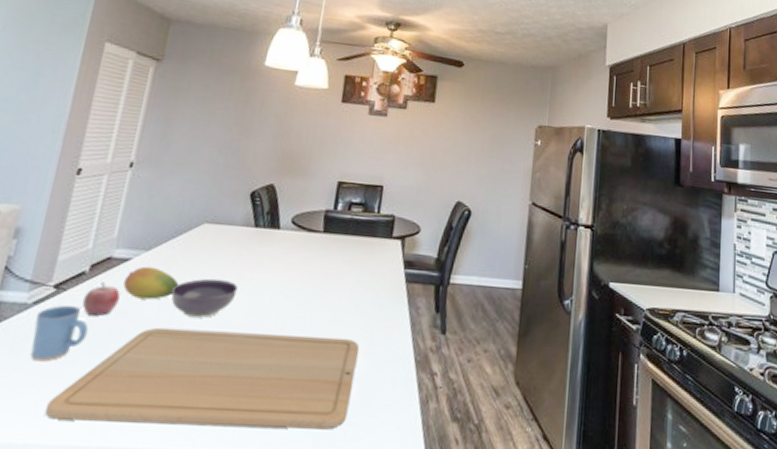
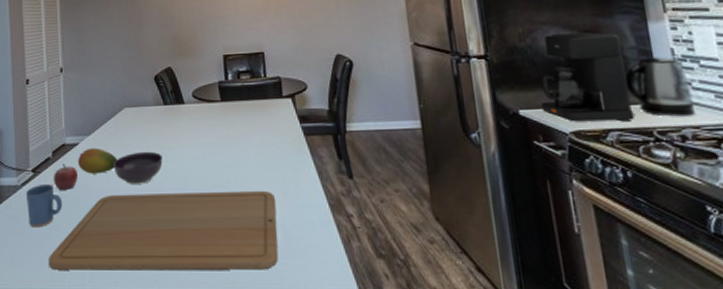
coffee maker: none [628,215,699,304] -> present [540,32,635,122]
kettle: none [696,249,742,306] -> present [624,56,697,117]

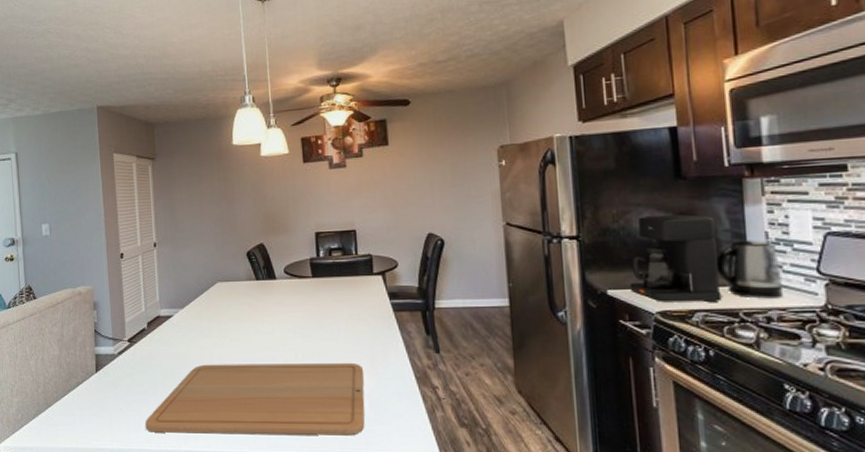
mug: present [26,185,63,228] -> none [123,354,158,394]
fruit: present [53,164,78,190] -> none [148,334,173,359]
fruit: present [78,147,118,174] -> none [172,320,211,345]
bowl: present [113,151,163,184] -> none [206,324,255,355]

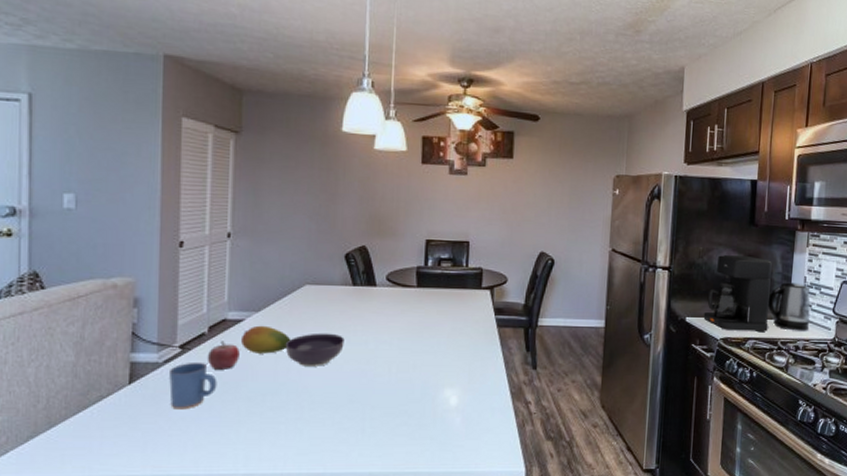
mug: none [123,354,158,394] -> present [169,363,217,410]
chopping board: present [145,362,365,436] -> none [194,376,459,454]
fruit: none [148,334,173,359] -> present [207,341,240,370]
fruit: none [172,320,211,345] -> present [241,325,291,354]
bowl: none [206,324,255,355] -> present [285,333,345,366]

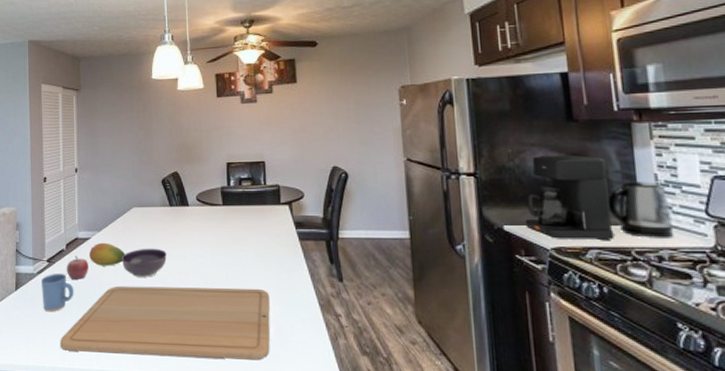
chopping board: none [194,376,459,454] -> present [60,285,270,360]

